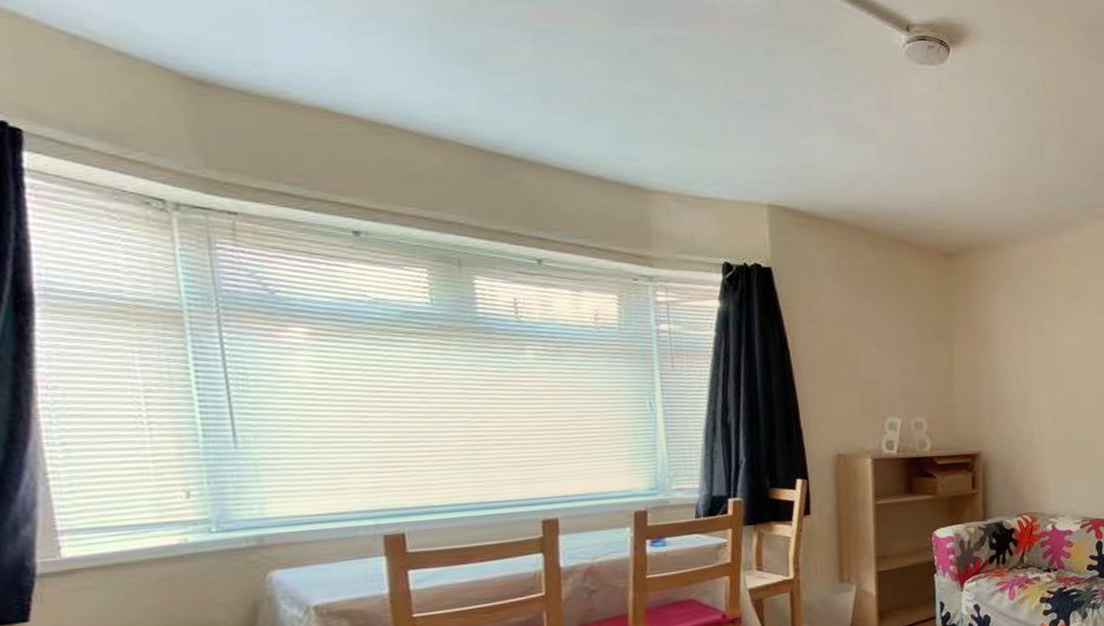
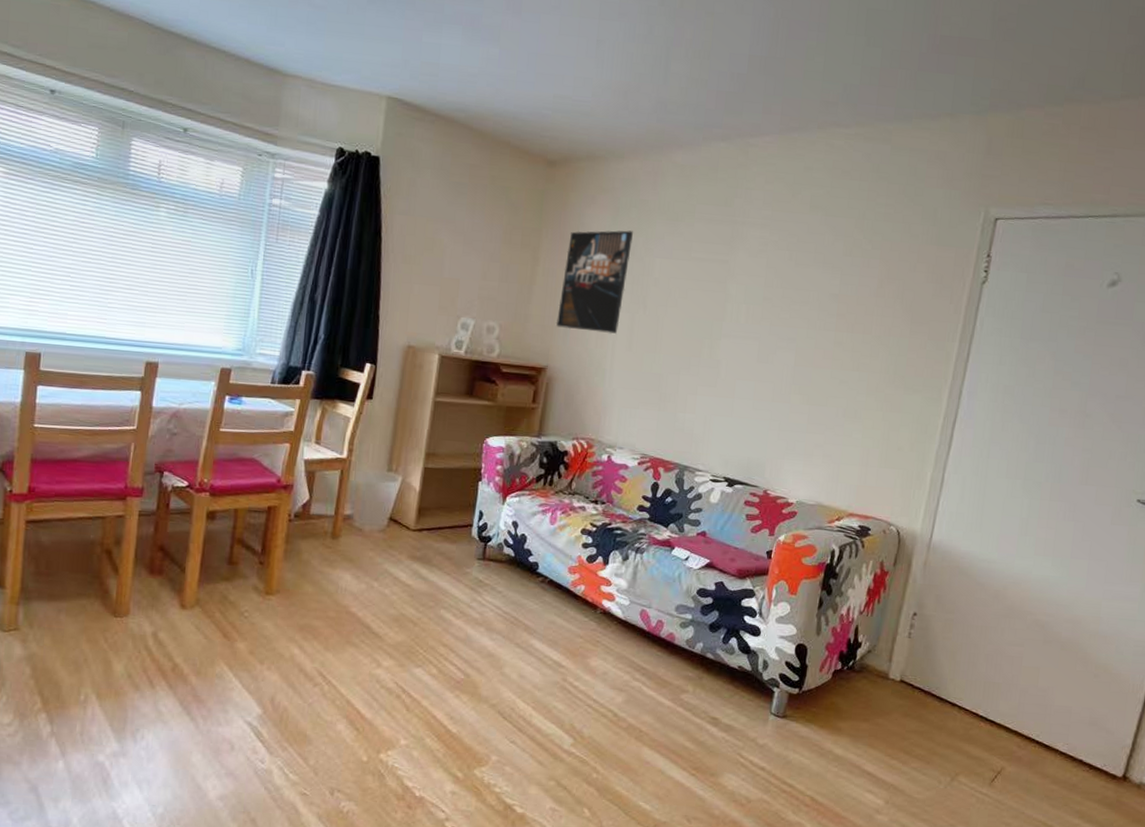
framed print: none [979,312,1041,413] -> present [555,230,634,334]

